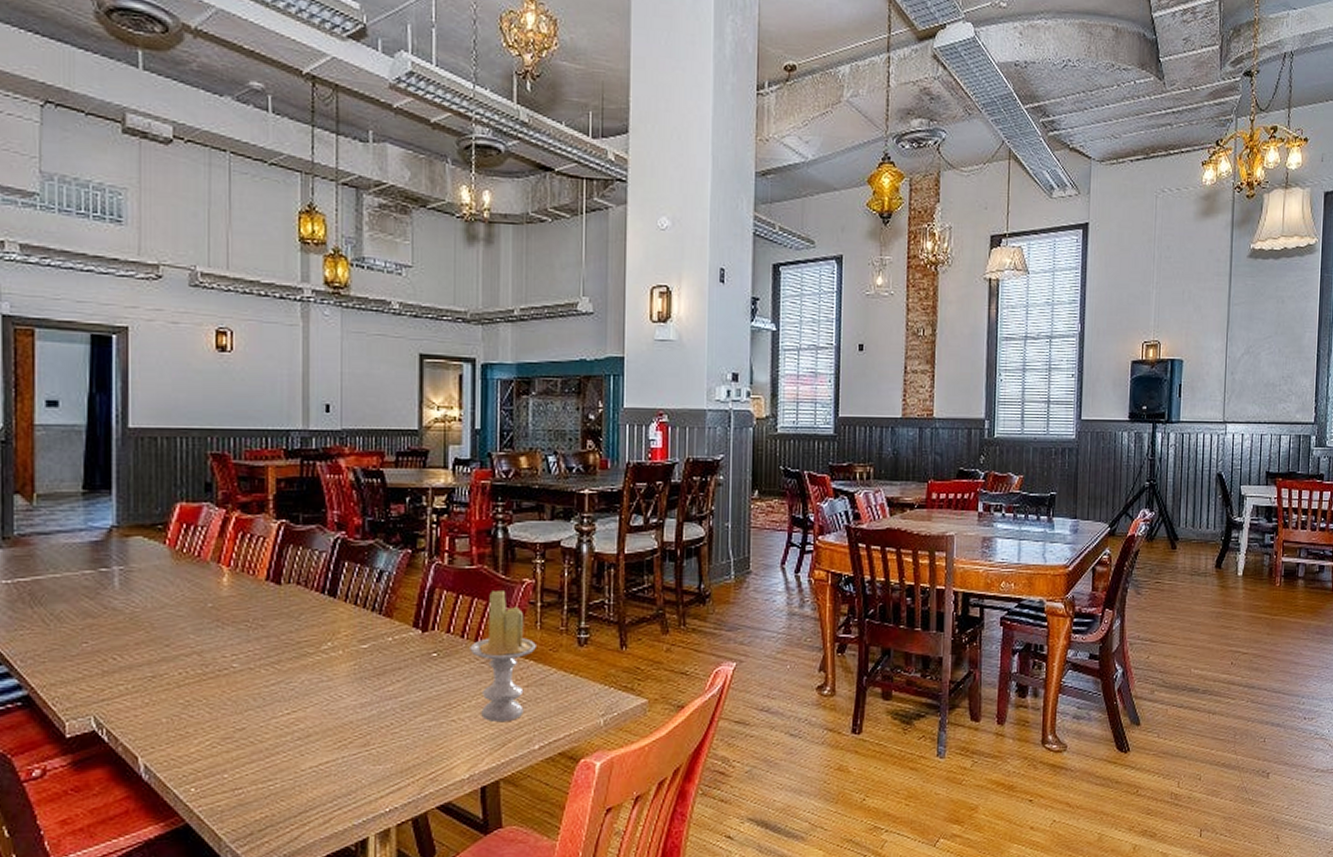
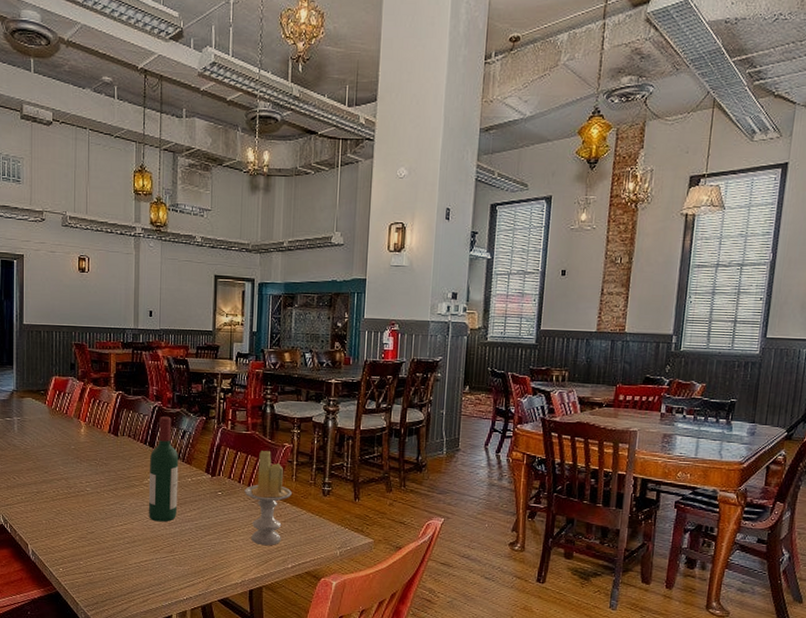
wine bottle: none [329,552,374,704] -> present [148,417,179,522]

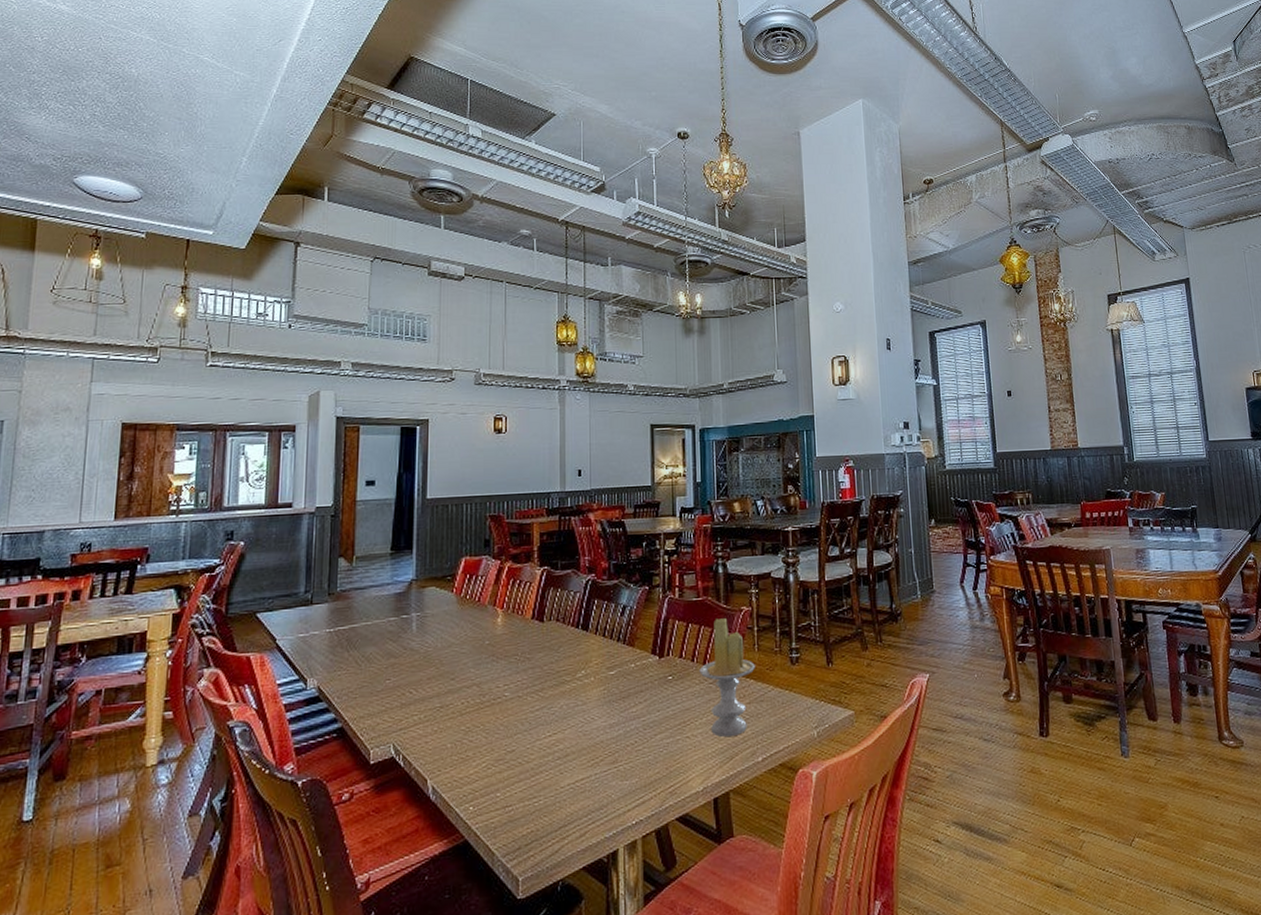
wine bottle: present [148,417,179,522] -> none [583,591,620,725]

